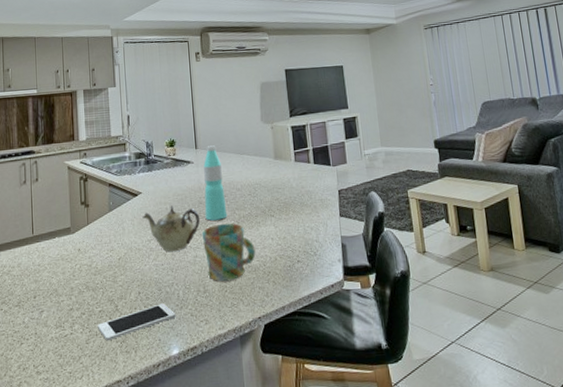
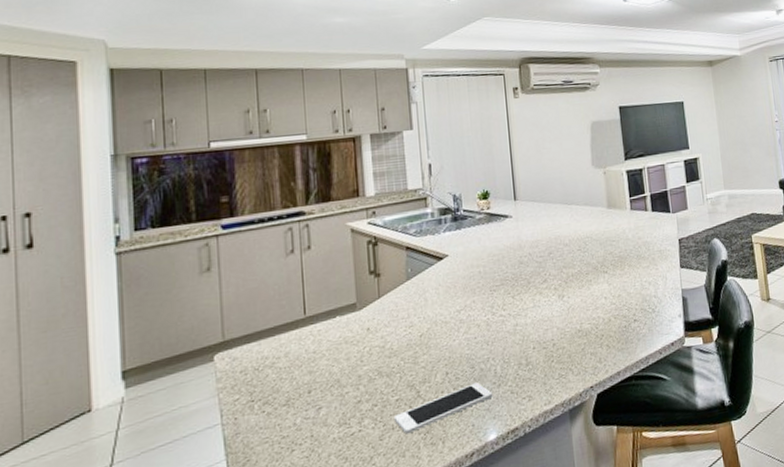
teapot: present [142,205,200,252] -> none [449,268,520,323]
mug: present [201,223,256,281] -> none [523,284,587,351]
water bottle: present [203,145,228,221] -> none [524,195,554,283]

